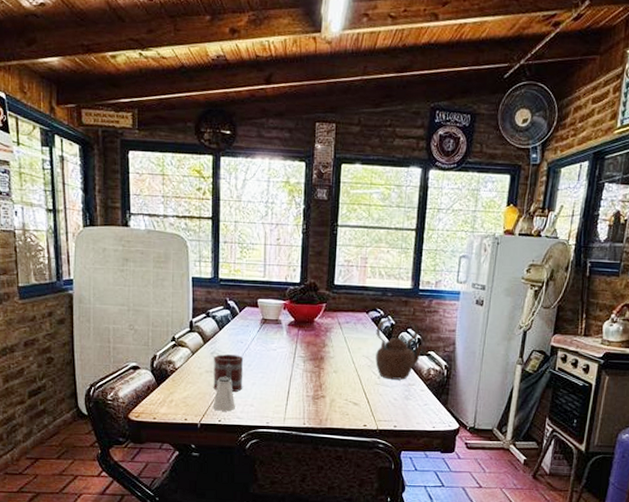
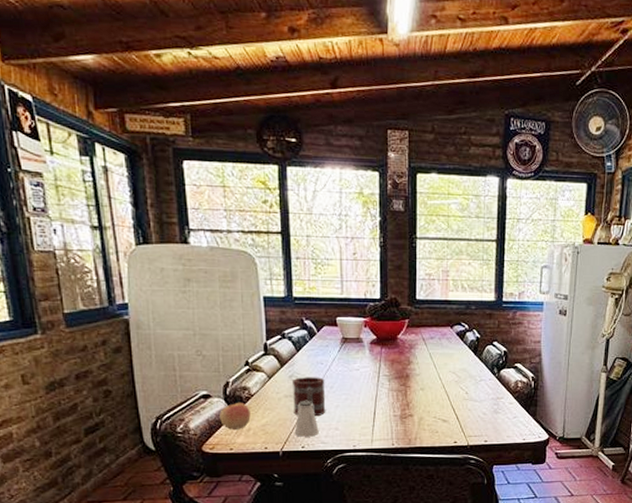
apple: none [146,374,174,400] -> present [220,402,251,430]
teapot: present [375,318,424,380] -> none [461,332,511,394]

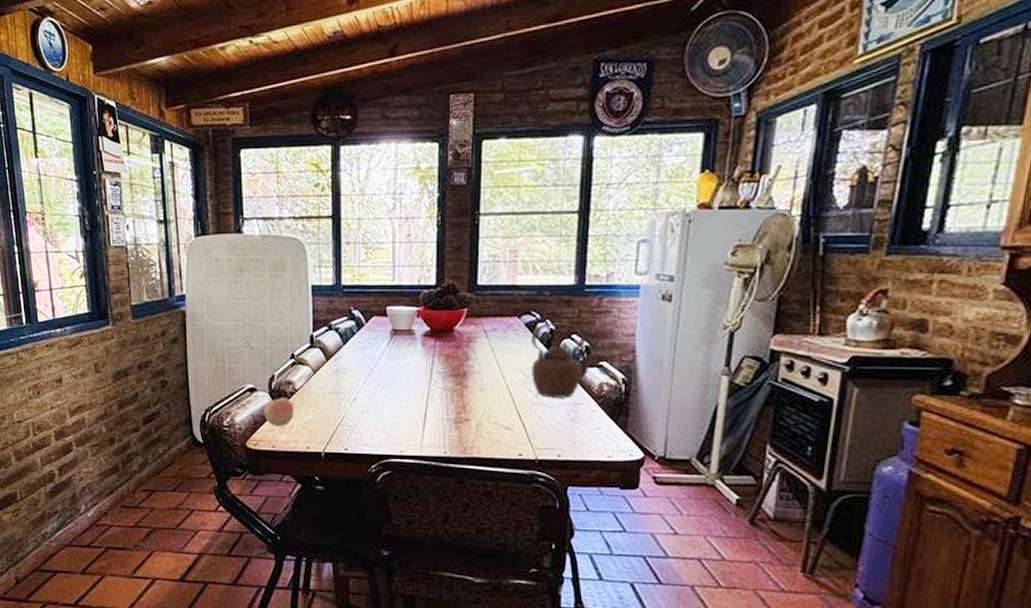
mug: present [293,377,326,417] -> none [338,372,372,417]
saltshaker: present [294,401,319,437] -> none [338,398,364,438]
teapot: none [461,332,511,394] -> present [531,323,594,398]

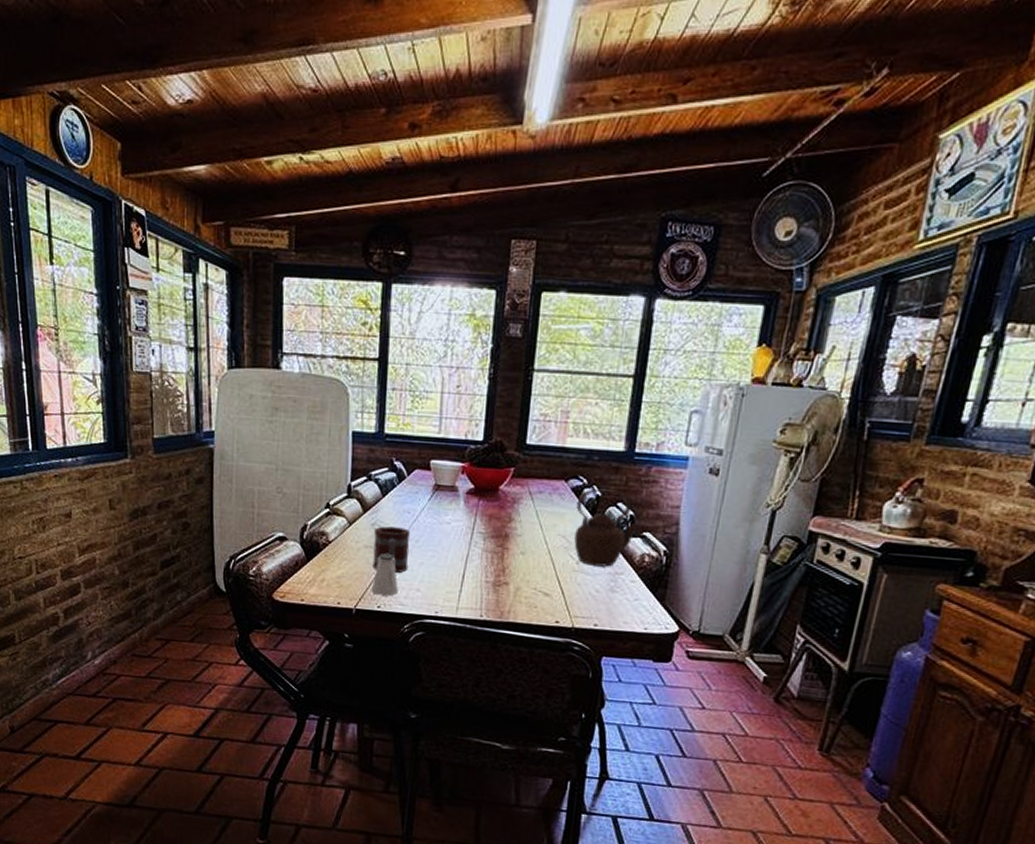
apple: present [264,397,294,426] -> none [294,548,326,579]
mug: none [338,372,372,417] -> present [372,526,411,574]
saltshaker: none [338,398,364,438] -> present [371,554,398,596]

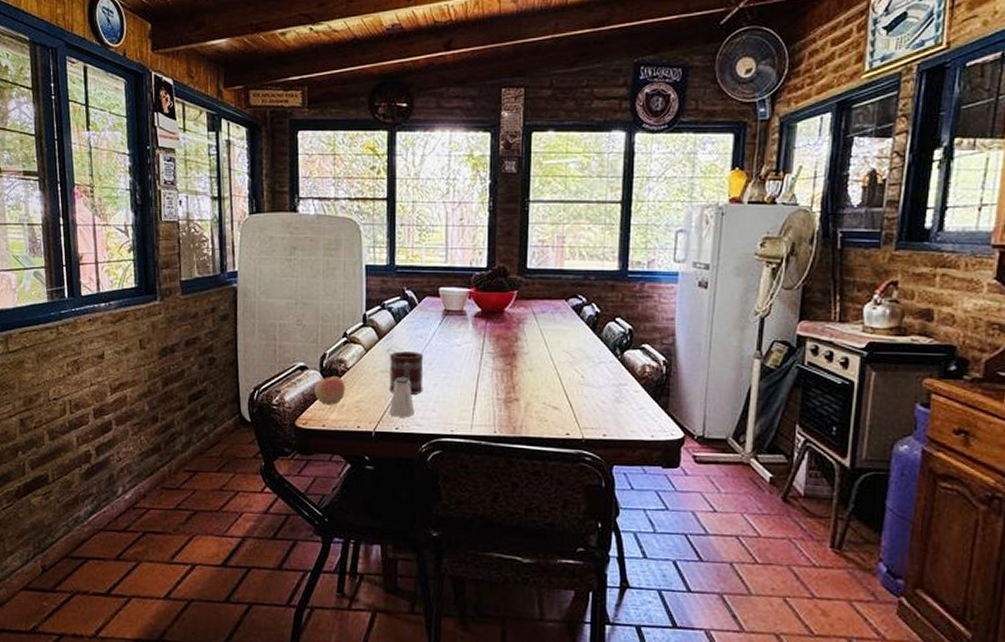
apple: none [294,548,326,579] -> present [315,375,345,405]
teapot: present [574,489,638,567] -> none [577,306,637,379]

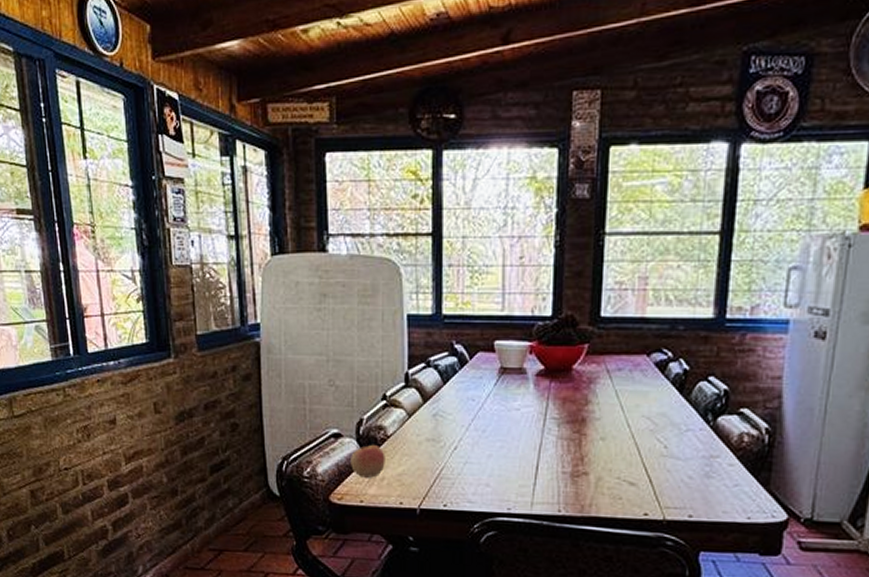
mug: present [389,351,424,396] -> none [436,416,476,468]
saltshaker: present [389,377,415,417] -> none [436,447,466,493]

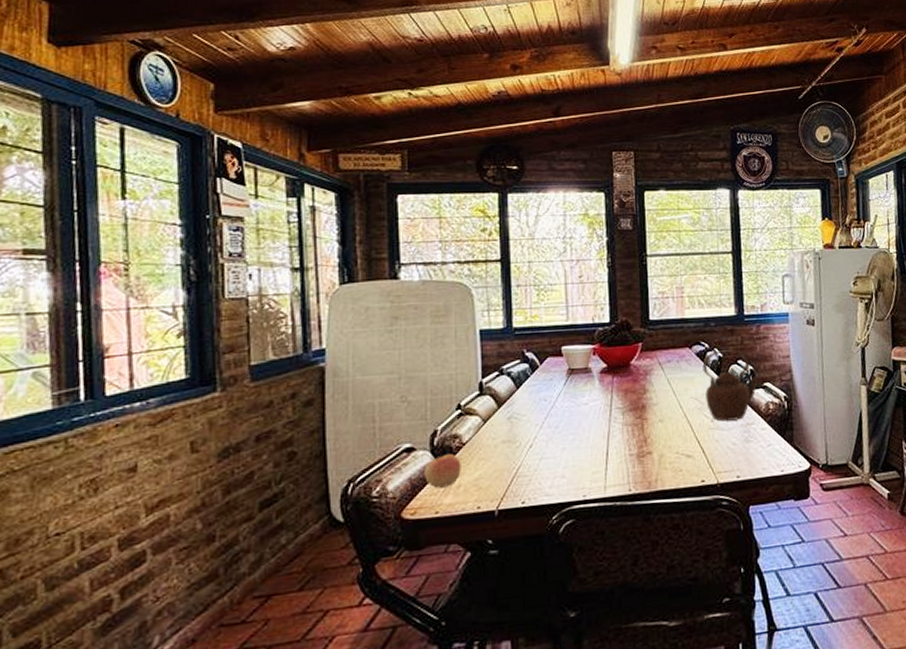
teapot: none [661,362,734,450] -> present [702,349,759,421]

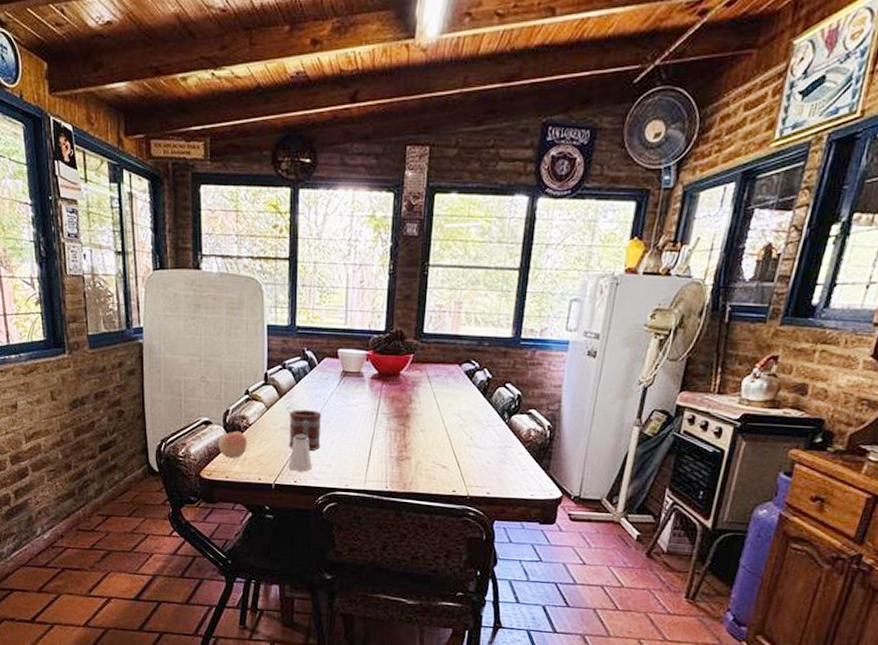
mug: none [512,416,551,465] -> present [289,409,322,452]
saltshaker: none [513,445,542,490] -> present [288,434,312,472]
teapot: present [702,349,759,421] -> none [468,371,525,441]

